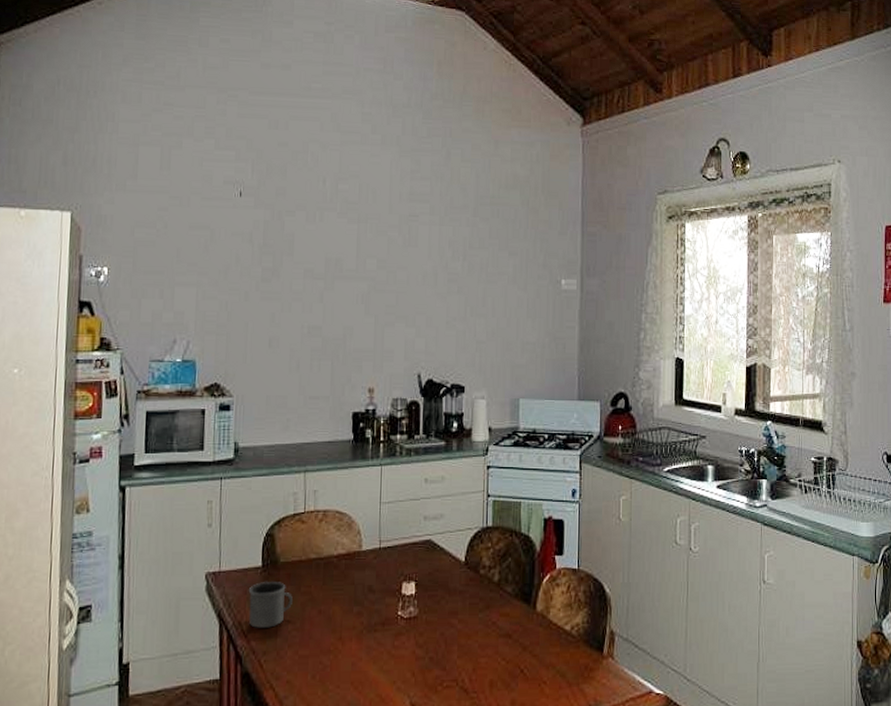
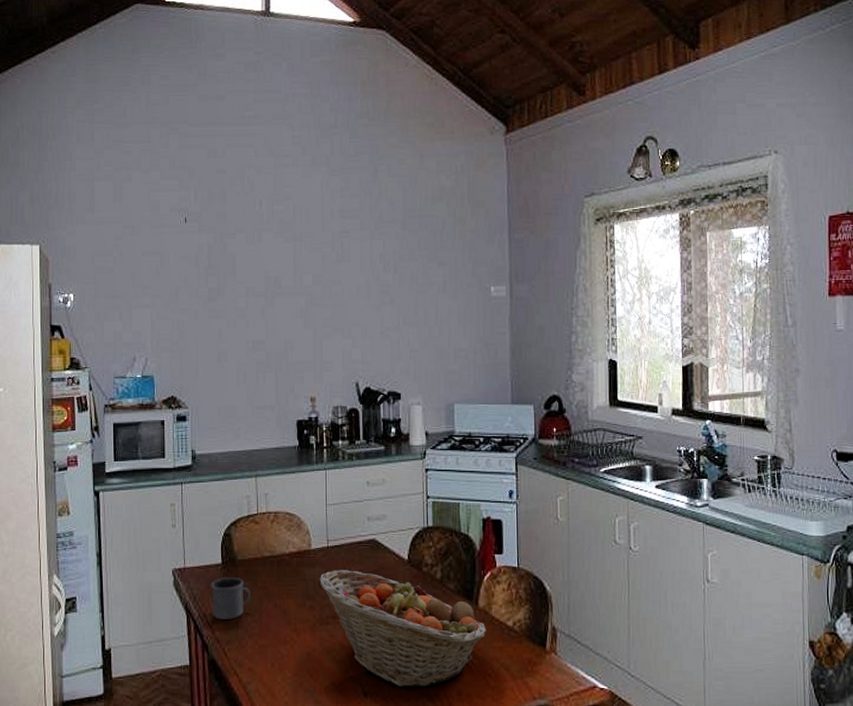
fruit basket: none [369,573,544,698] -> present [319,570,487,688]

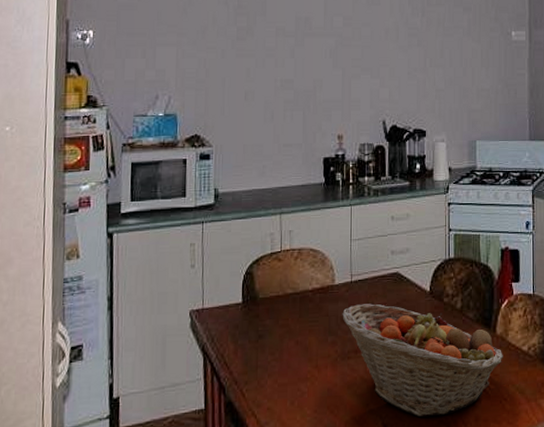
mug: present [211,576,250,619] -> none [230,315,271,360]

